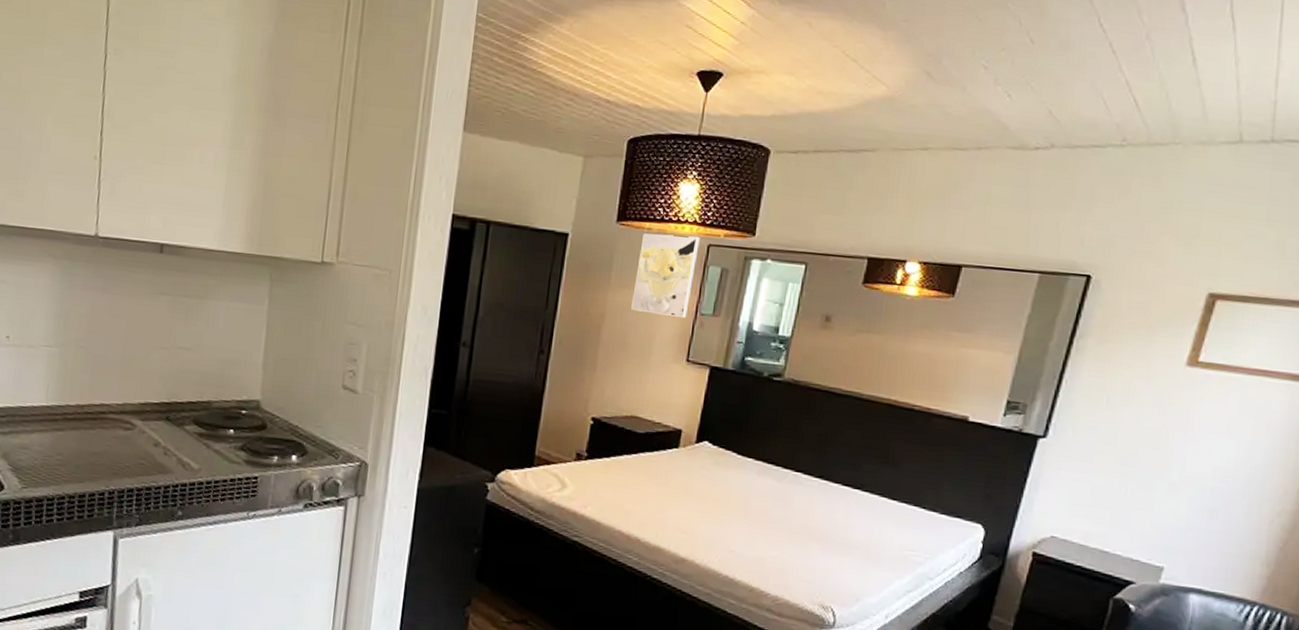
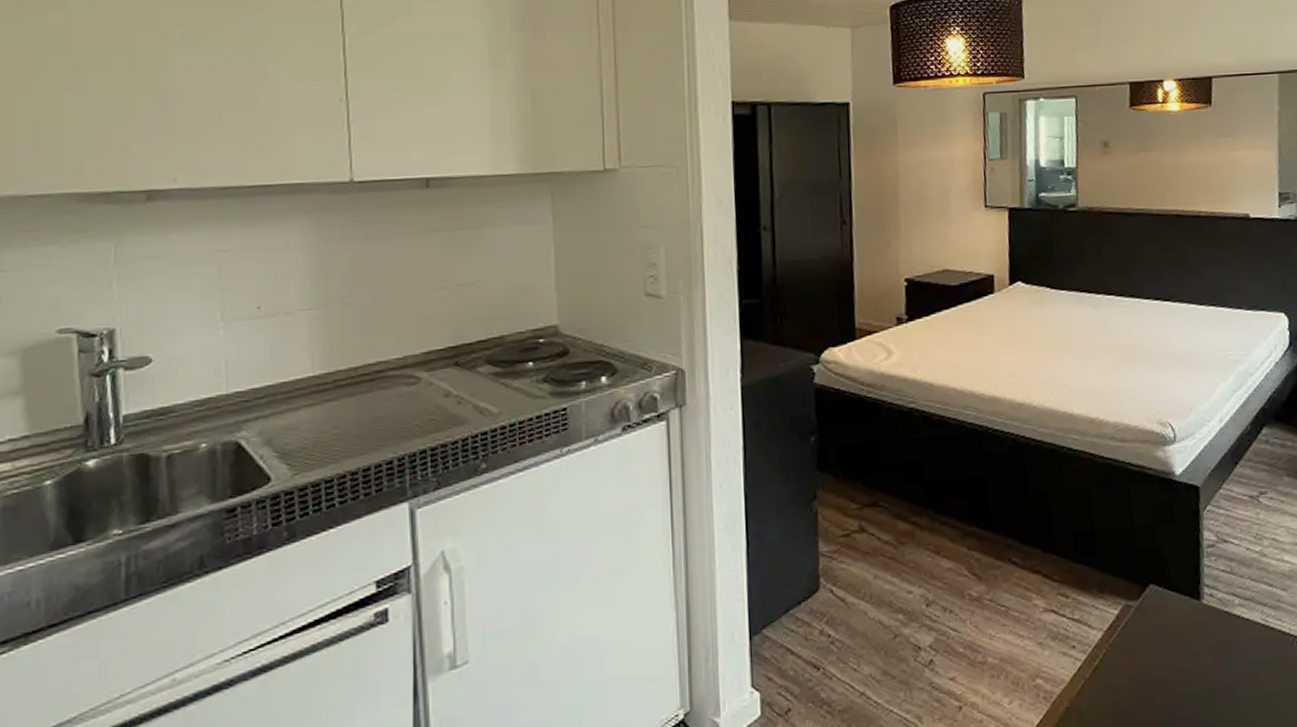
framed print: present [631,233,700,319] -> none [920,87,977,167]

